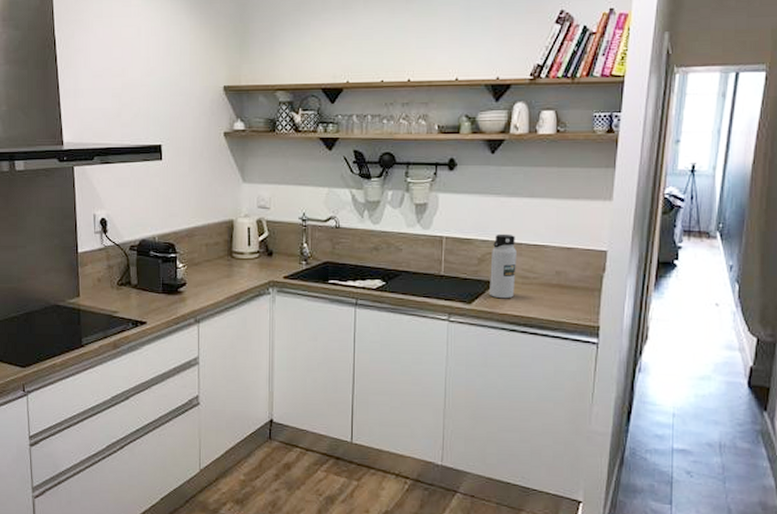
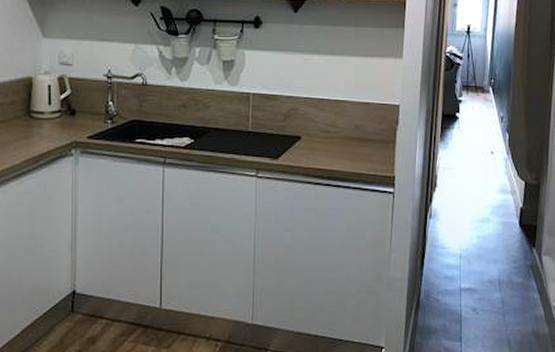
water bottle: present [490,233,517,299] -> none [295,90,319,153]

